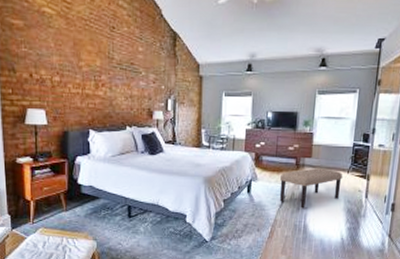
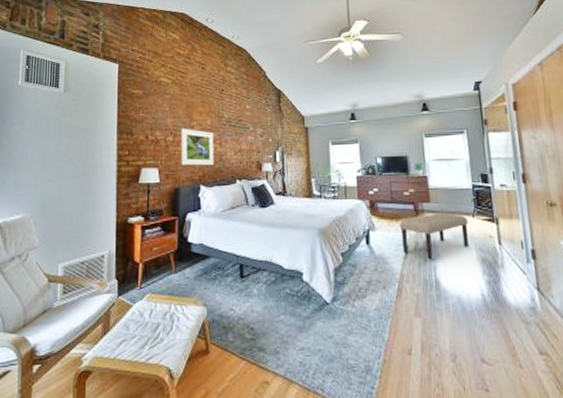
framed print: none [68,68,104,110] -> present [181,128,215,166]

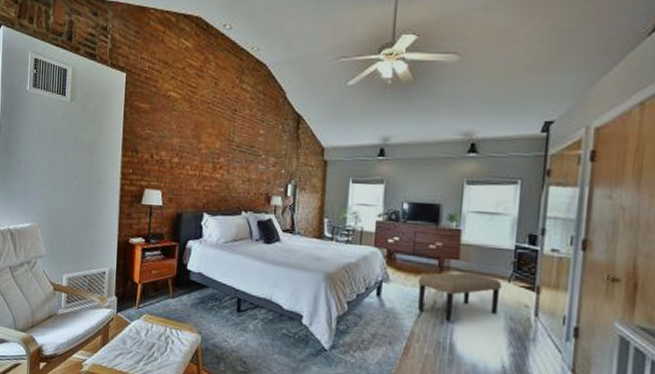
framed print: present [181,128,215,166] -> none [185,150,222,193]

